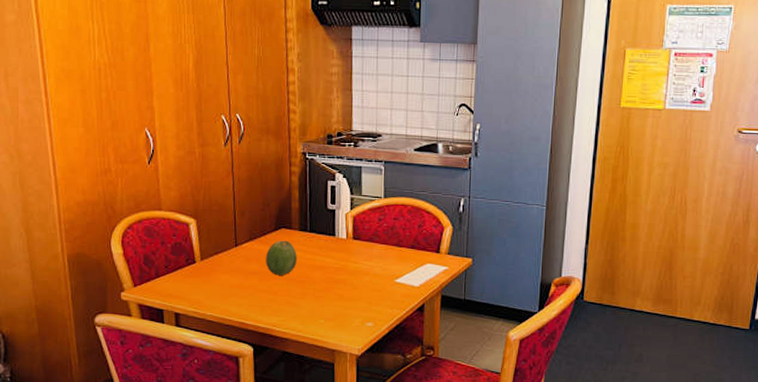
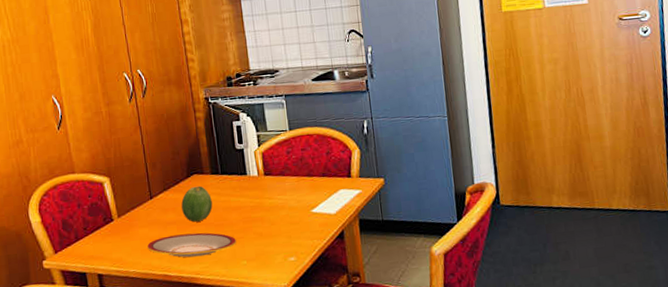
plate: none [227,285,316,310] -> present [147,232,236,258]

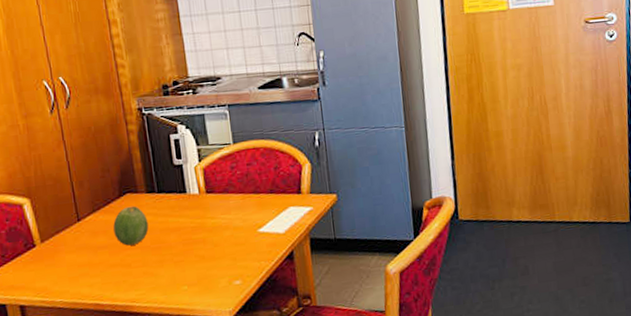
plate: present [147,232,236,258] -> none [75,256,176,285]

